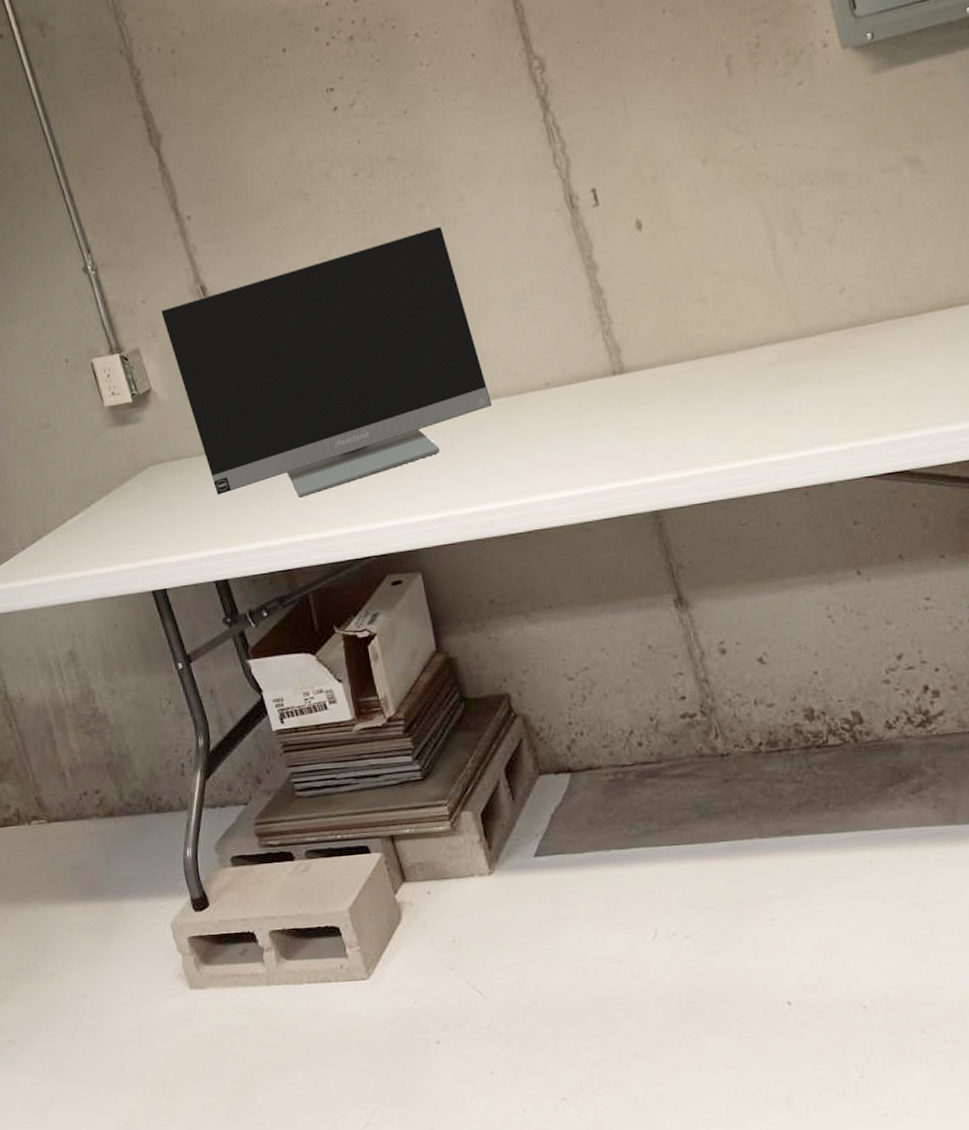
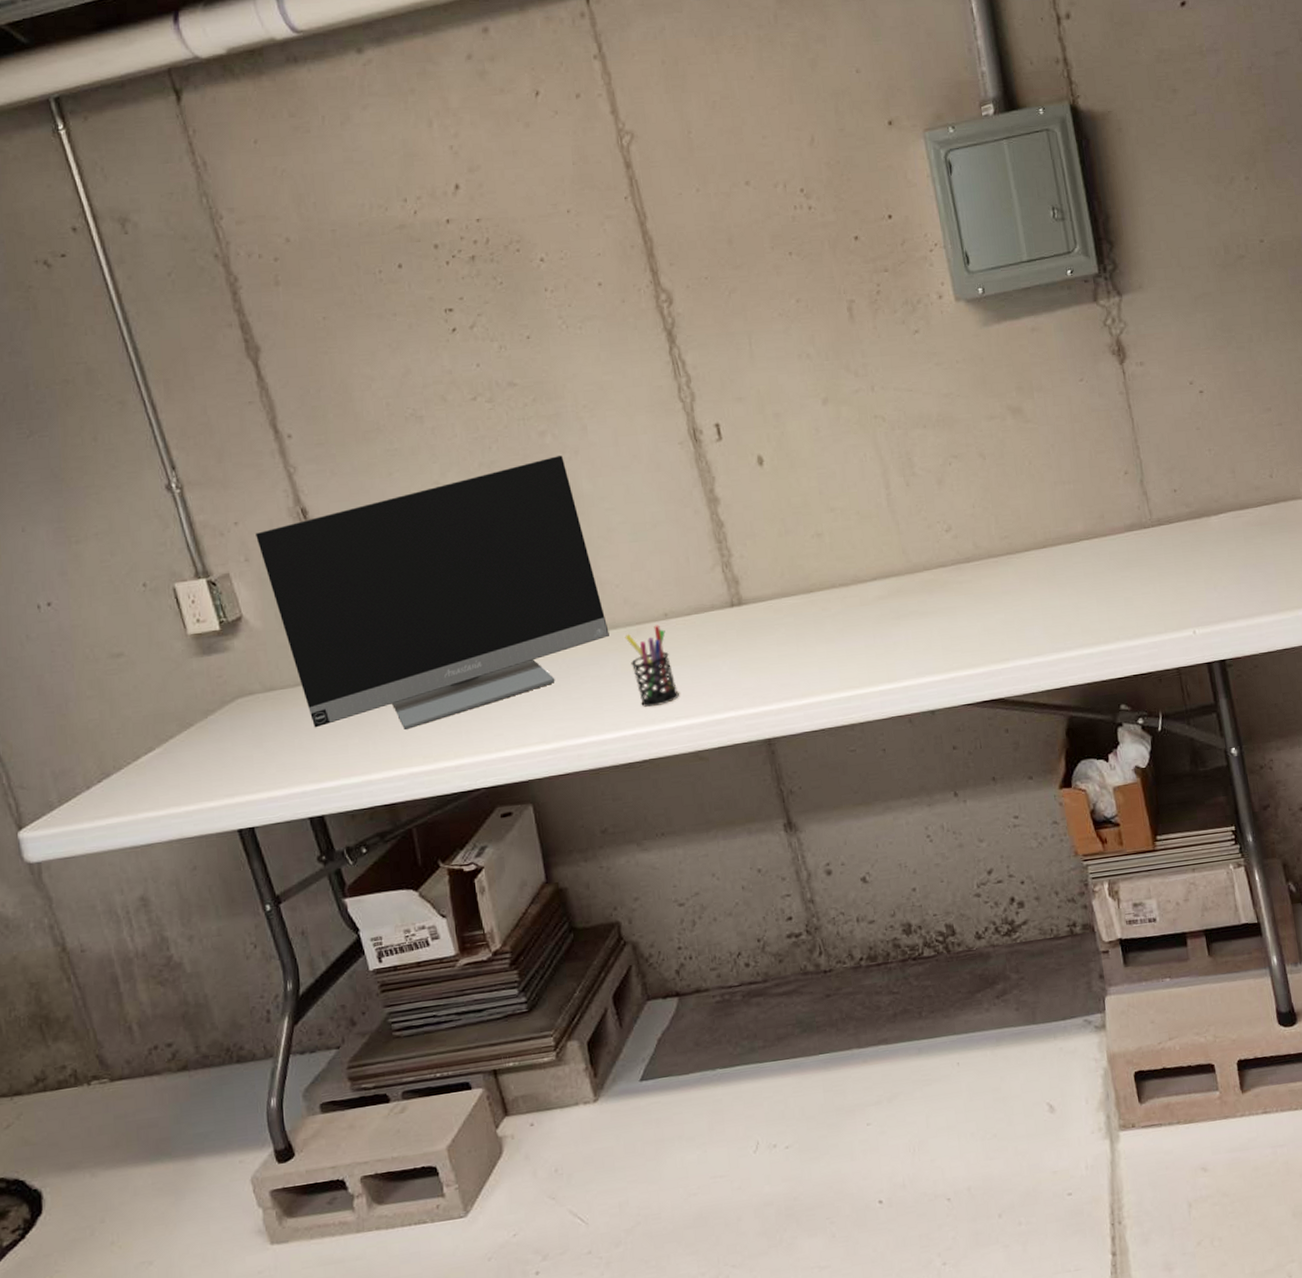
pen holder: none [507,394,563,478] -> present [625,625,679,708]

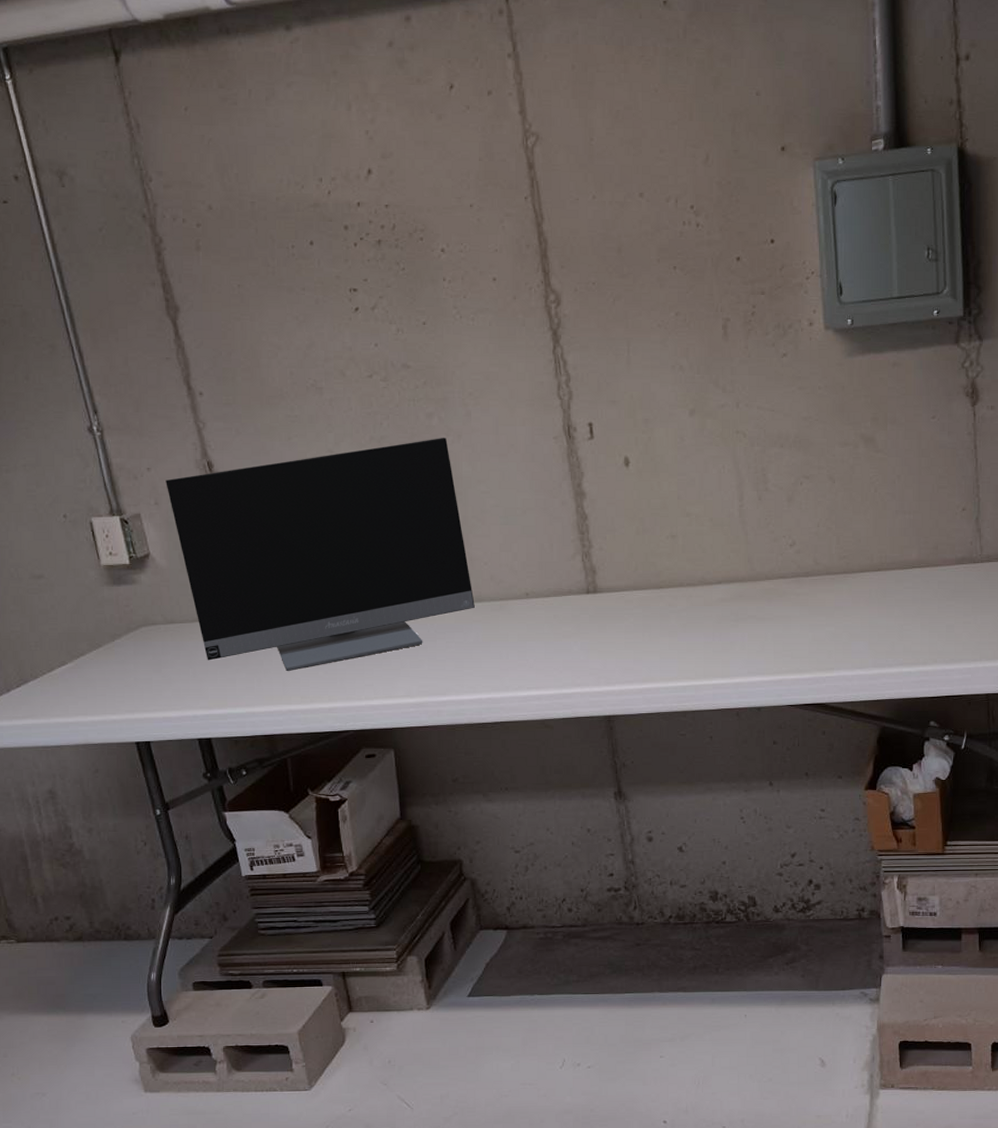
pen holder: present [625,625,679,708] -> none [488,602,532,676]

